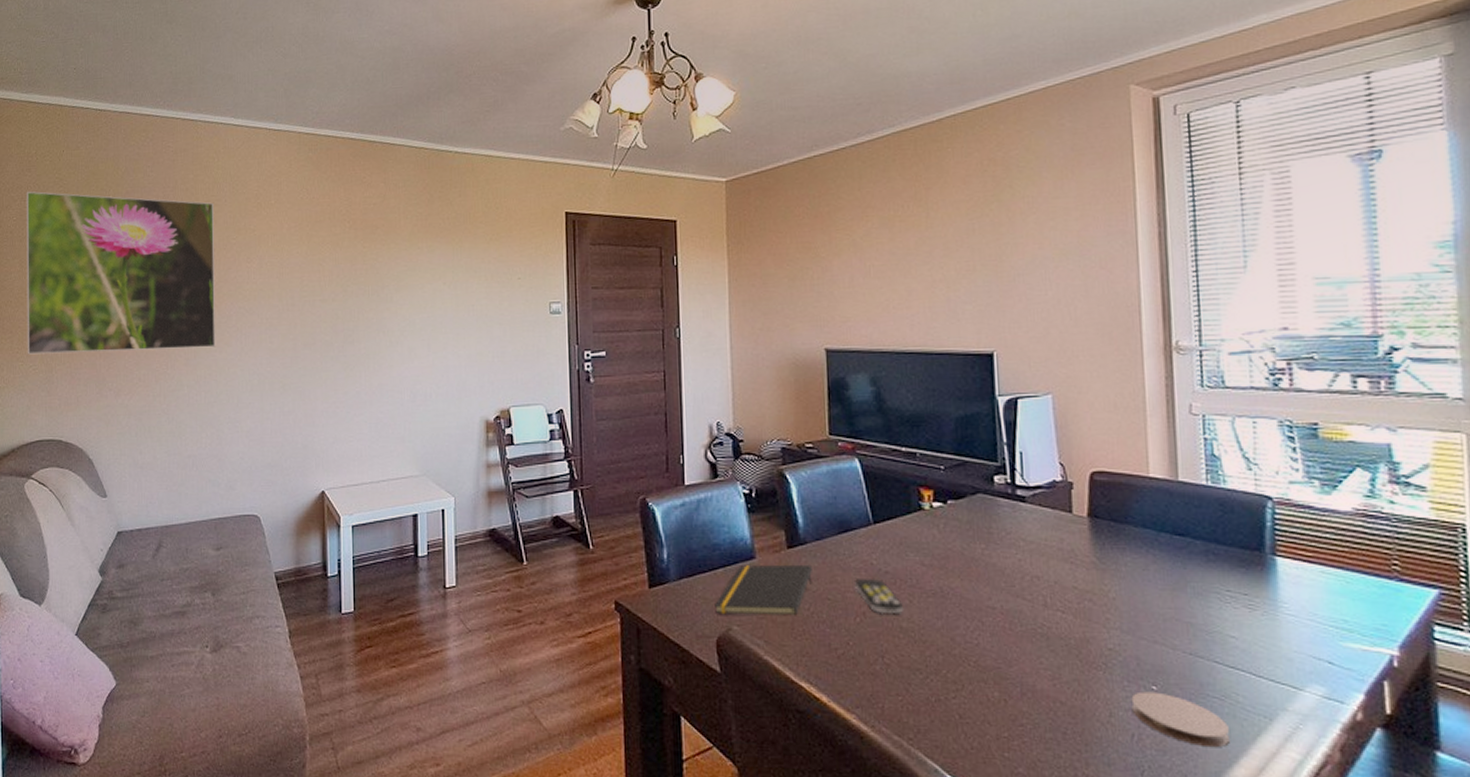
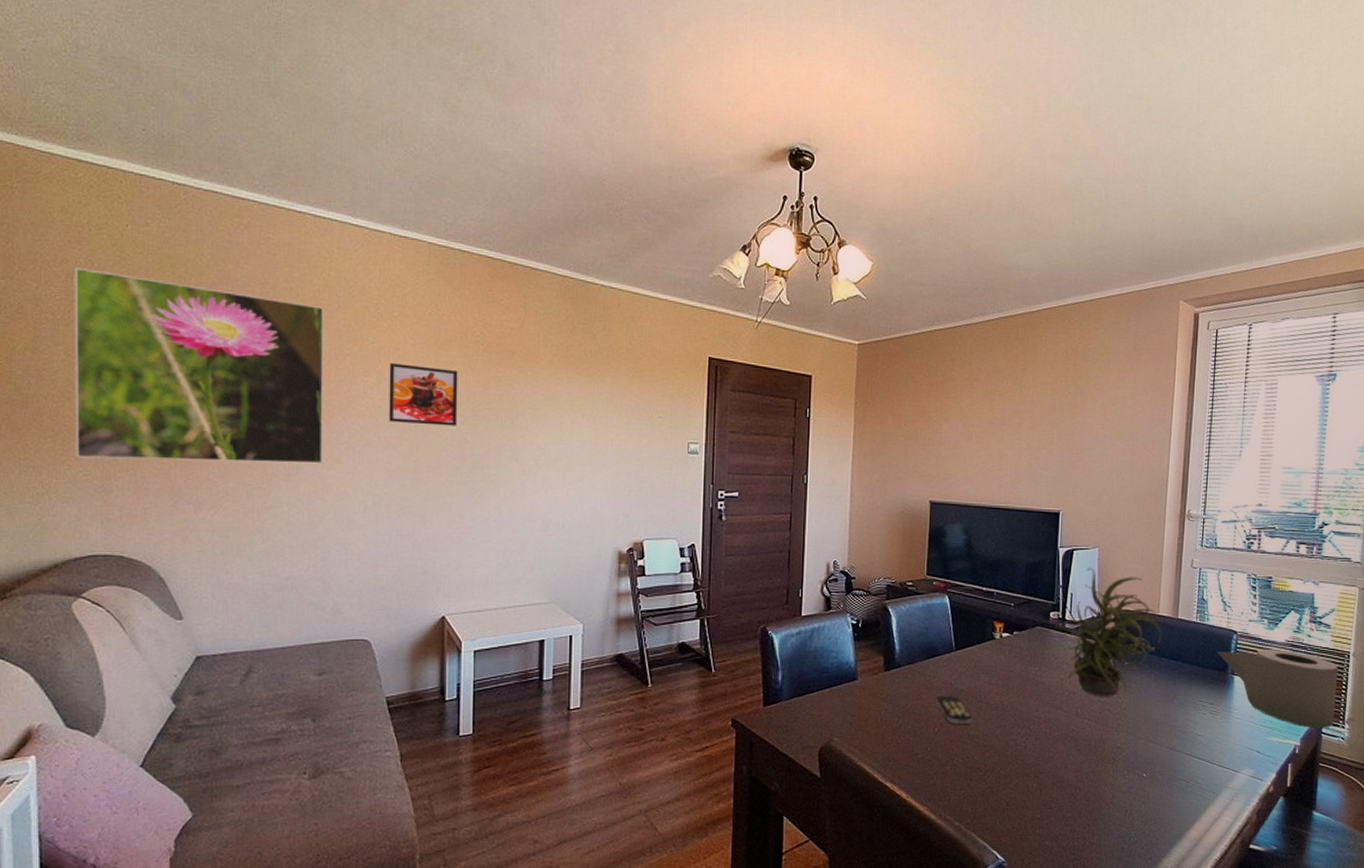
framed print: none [268,248,329,304] -> present [389,363,458,426]
notepad: present [715,564,813,616] -> none [820,684,903,728]
potted plant: none [1002,418,1158,583] -> present [1055,567,1163,697]
coaster: present [1131,691,1230,748] -> none [1128,778,1190,817]
toilet paper roll: none [1243,519,1453,633] -> present [1216,648,1339,729]

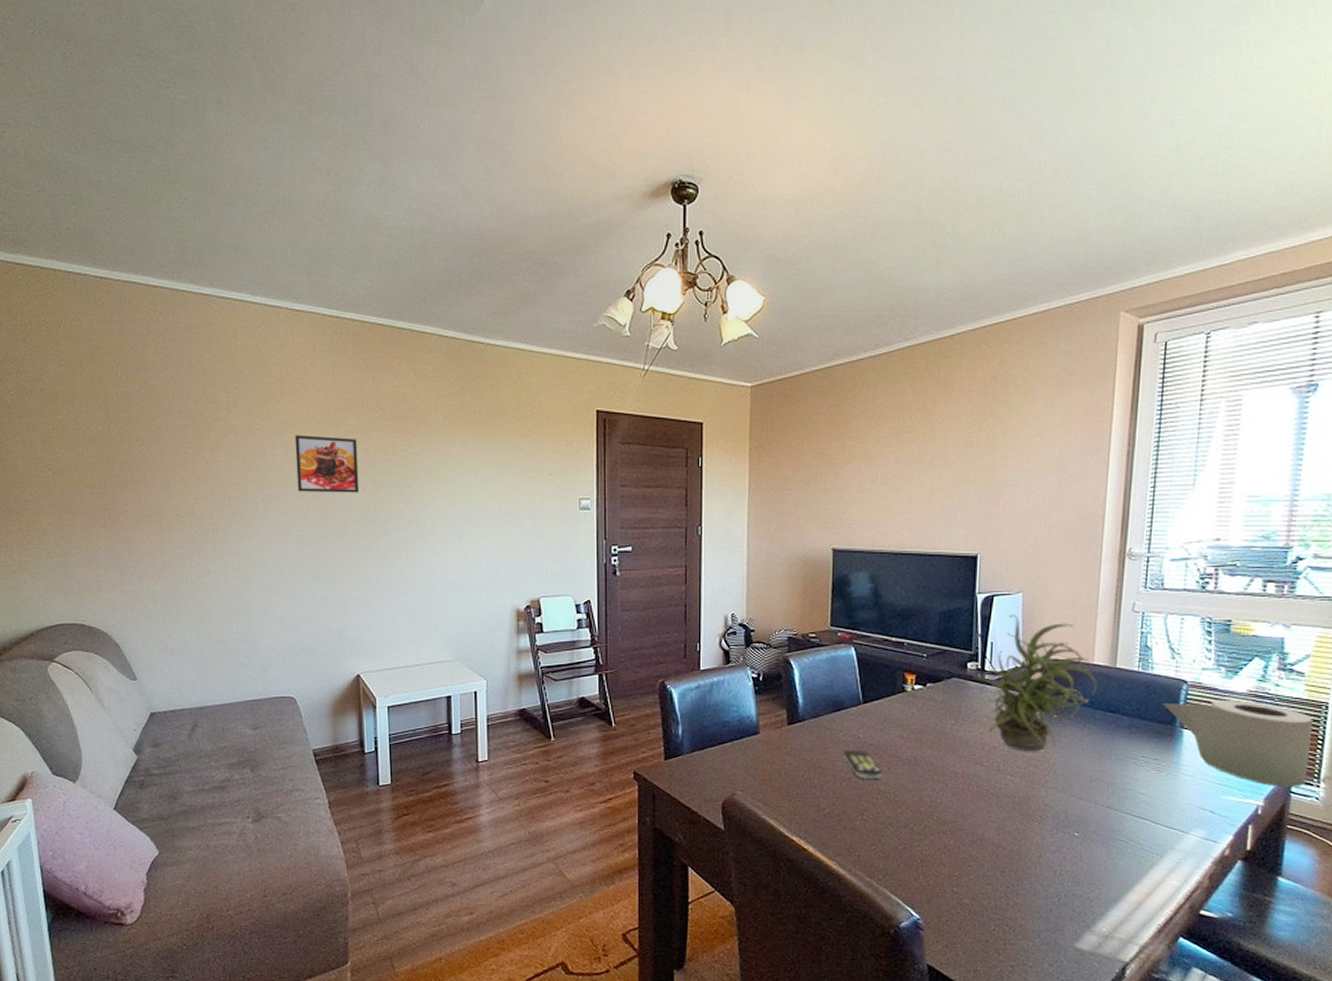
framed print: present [74,267,324,464] -> none [22,363,243,537]

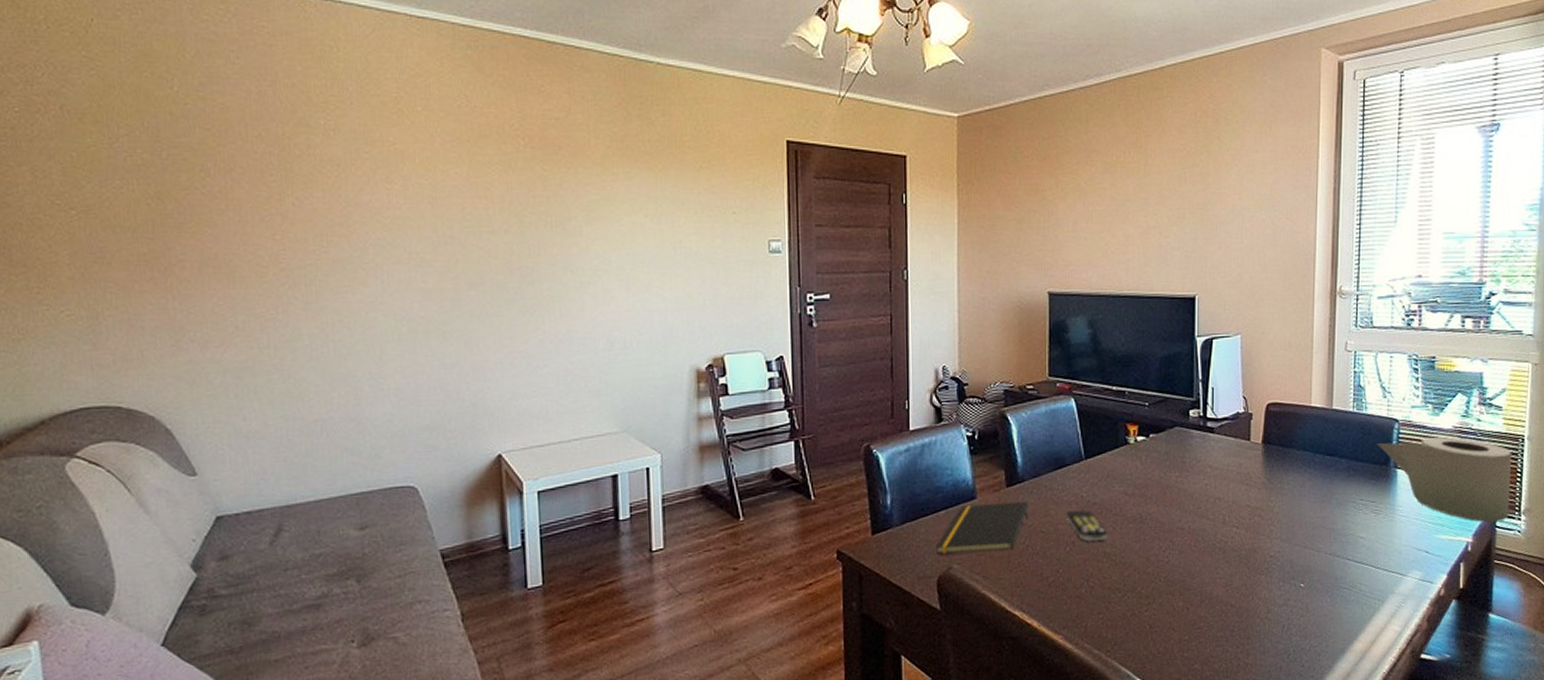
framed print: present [294,435,360,493] -> none [415,166,501,236]
notepad: none [722,738,808,782] -> present [936,501,1029,554]
potted plant: present [973,613,1098,752] -> none [1195,356,1316,502]

